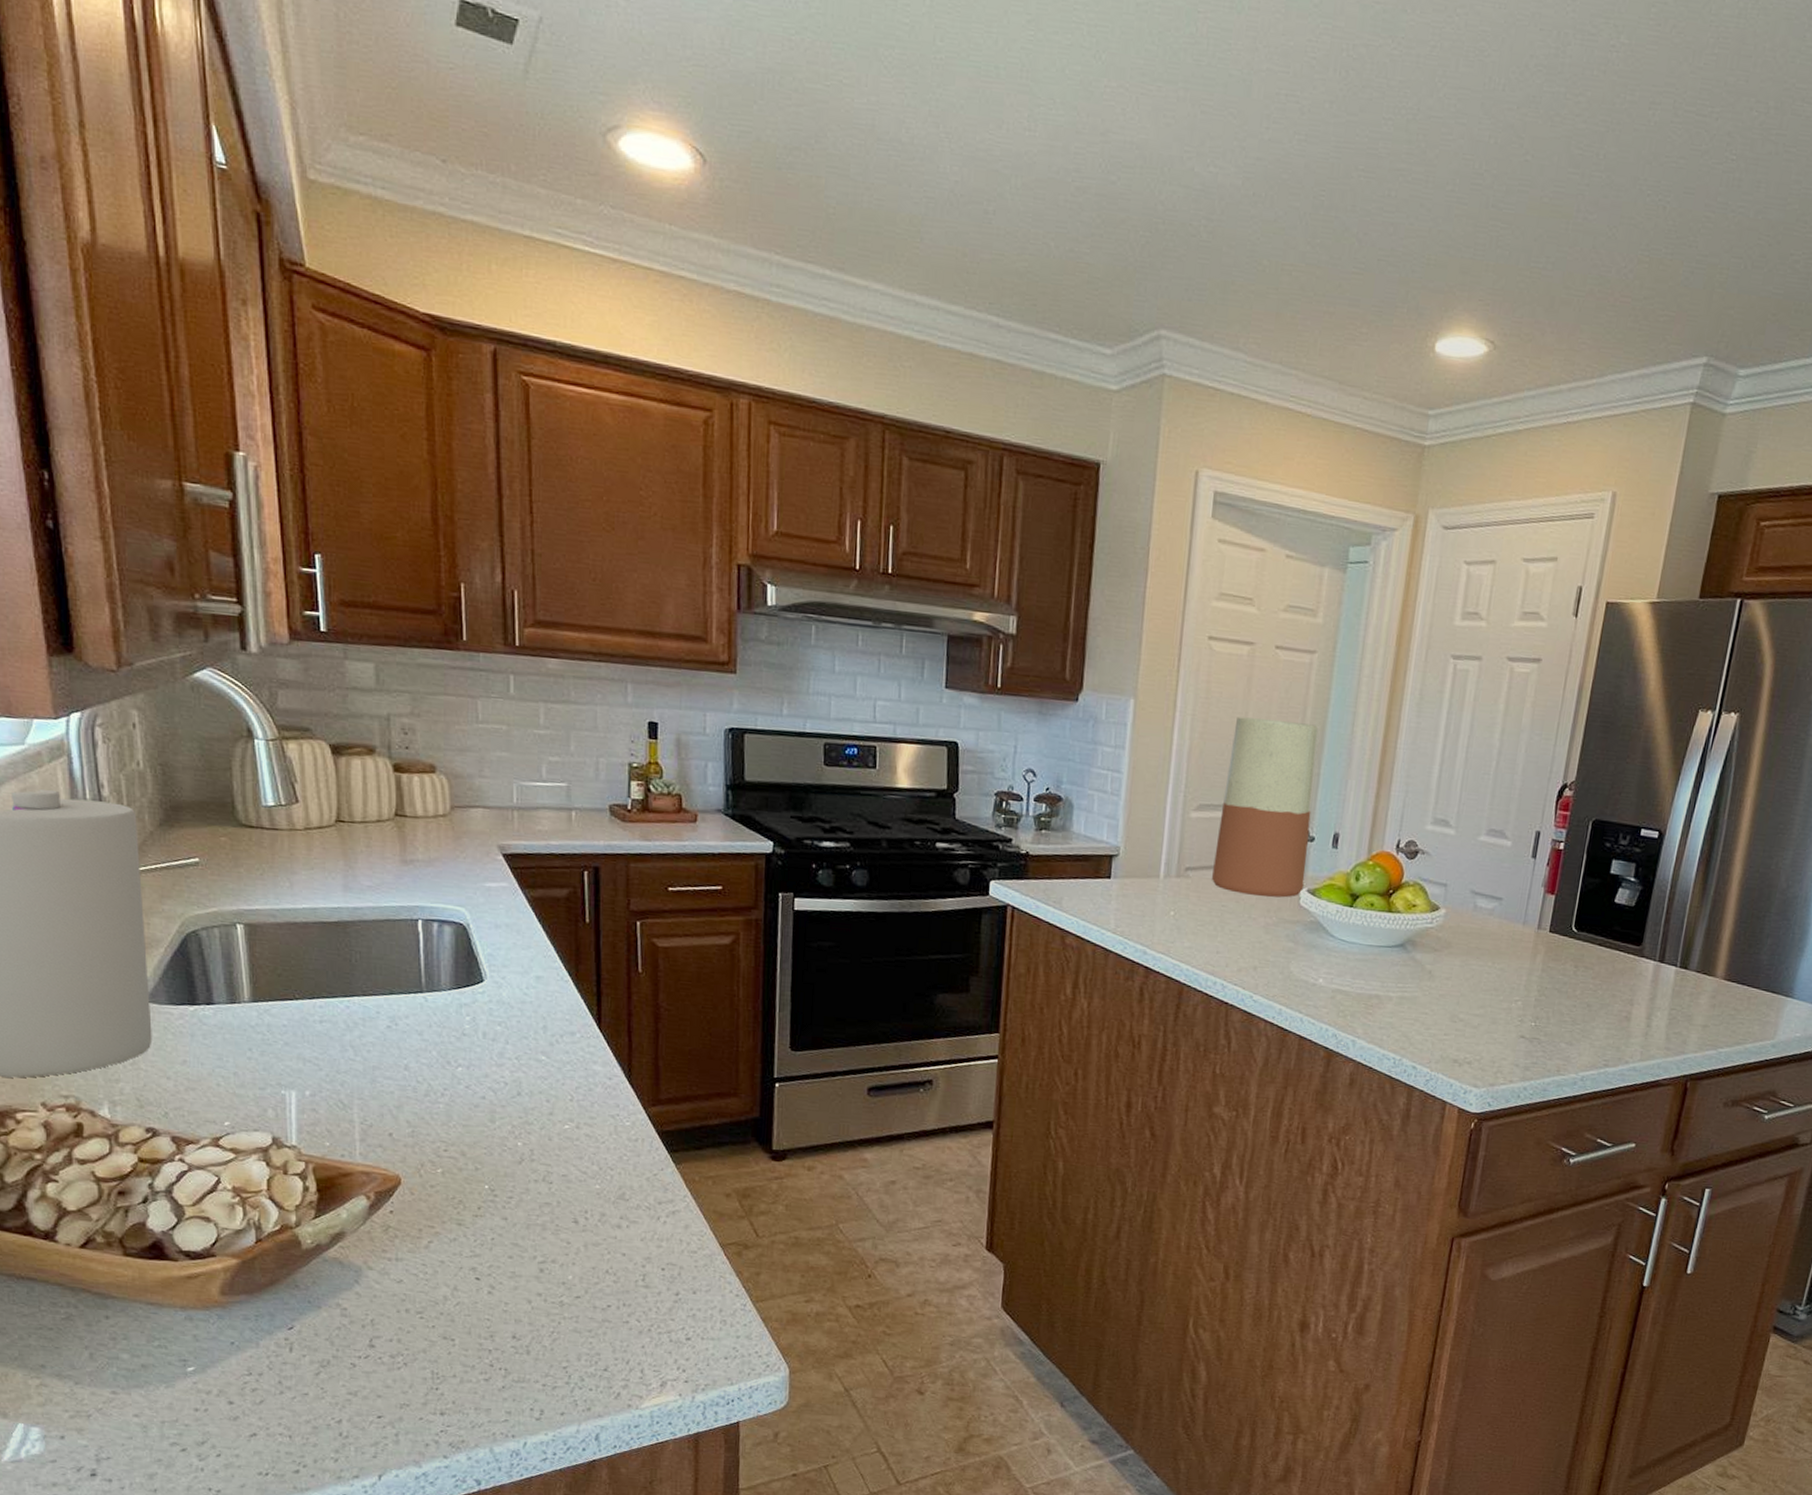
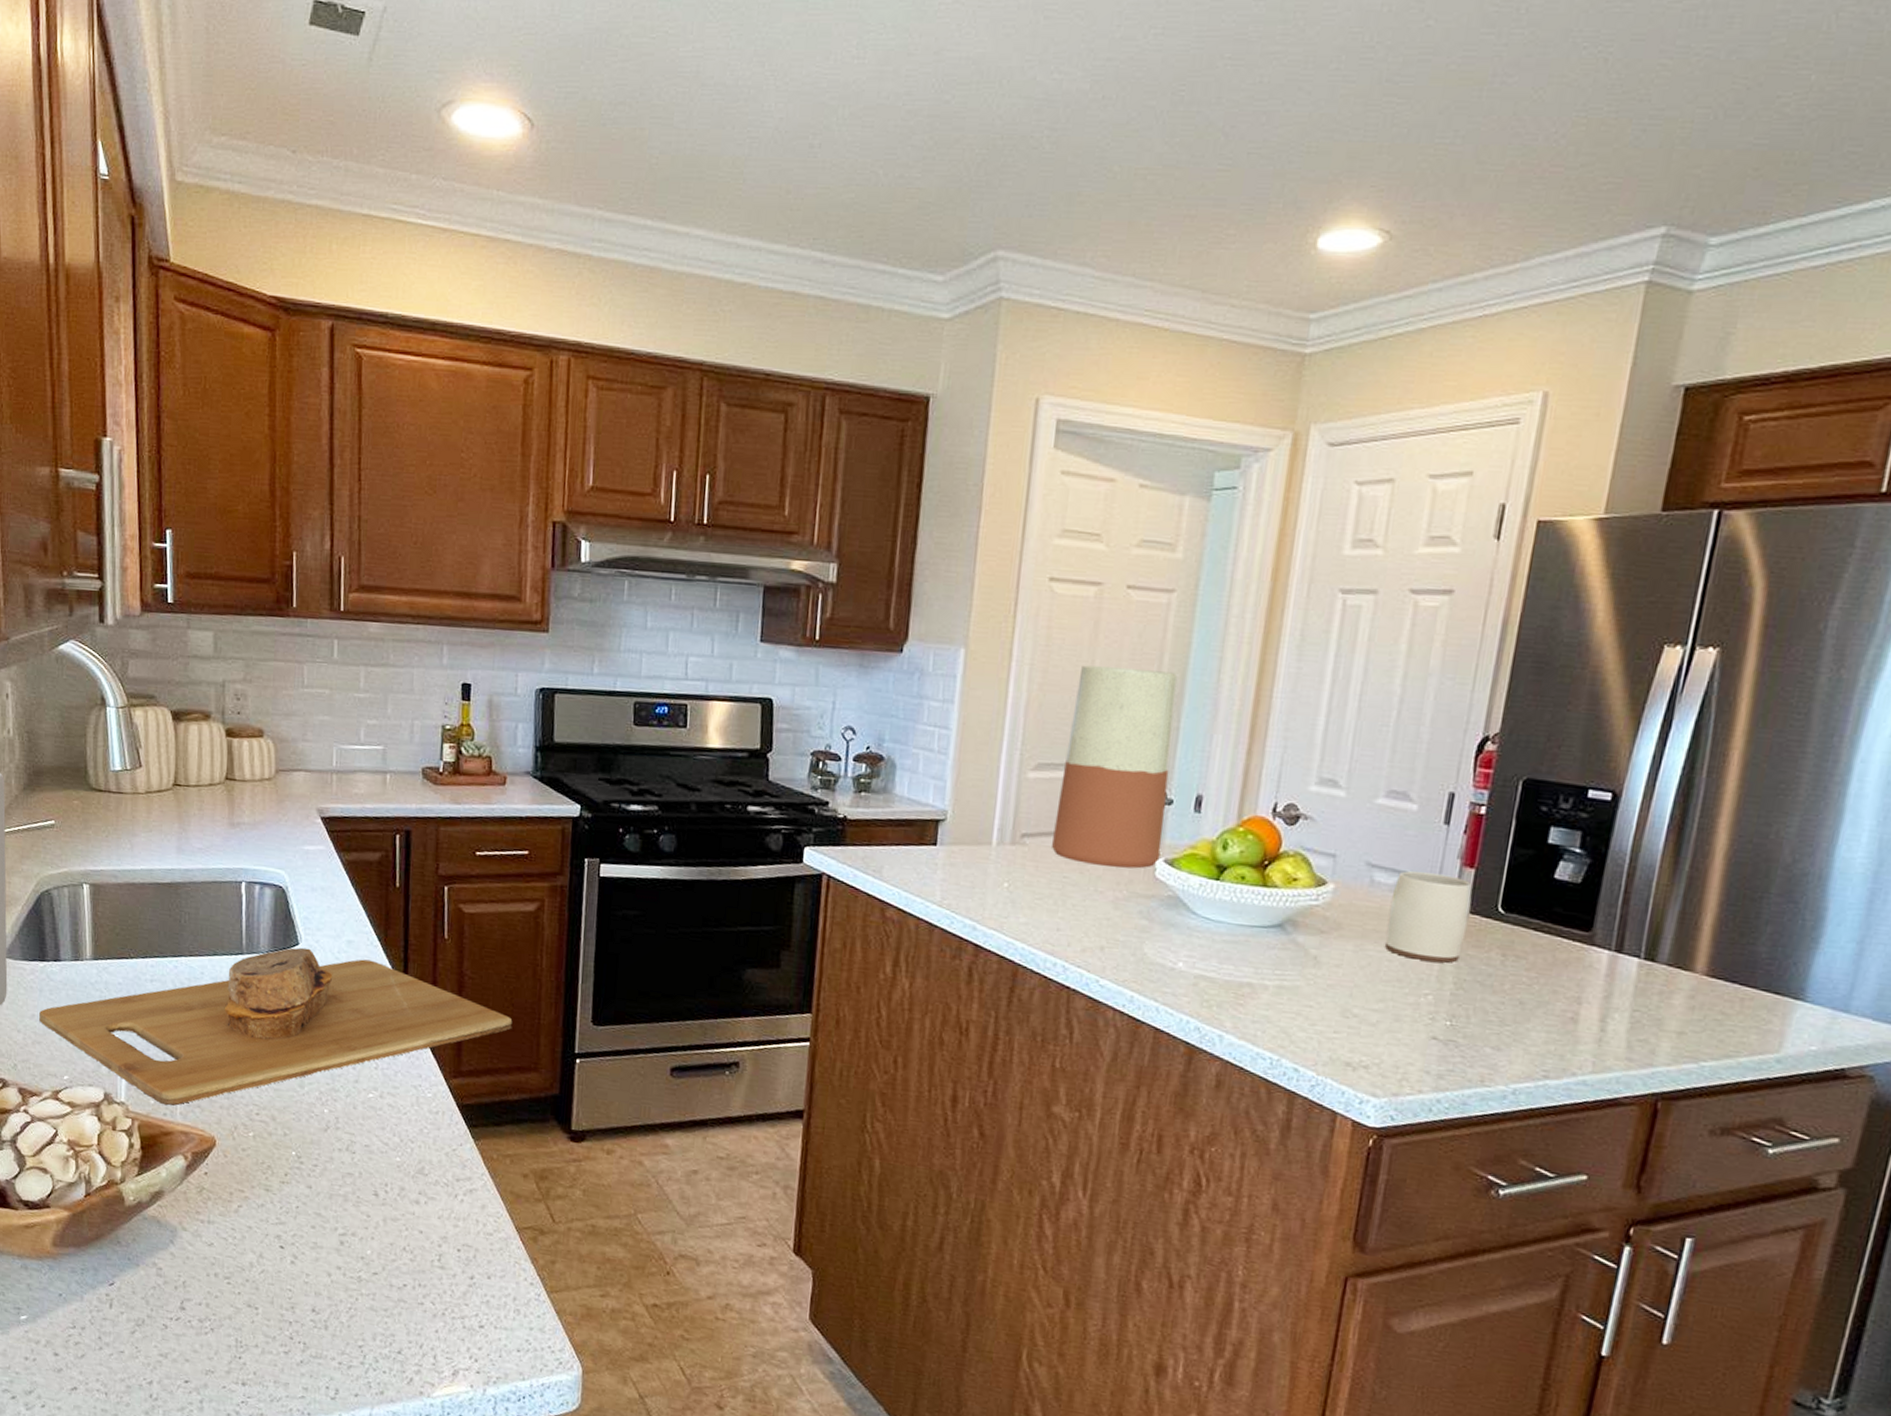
cutting board: none [192,984,711,1147] -> present [39,947,513,1106]
mug: none [1484,897,1553,974] -> present [1384,871,1473,963]

